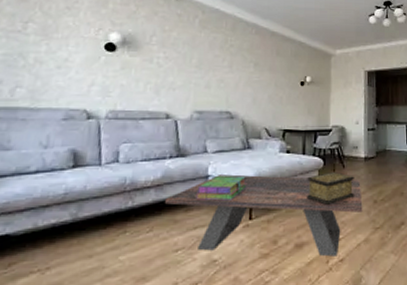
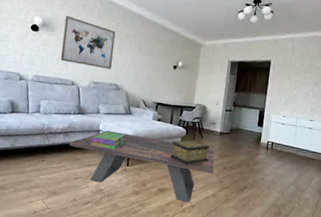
wall art: none [150,29,224,93] -> present [61,15,116,69]

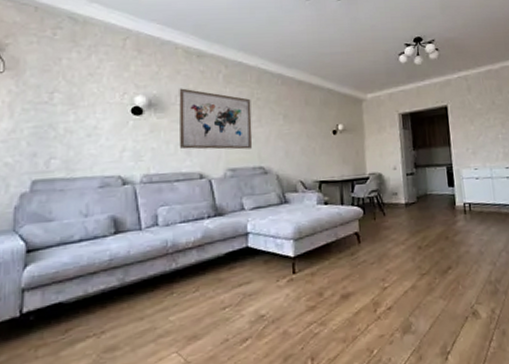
coffee table: present [70,130,215,203] -> none [208,225,408,307]
stack of books: present [90,131,126,150] -> none [238,231,286,258]
decorative box: present [171,140,210,165] -> none [348,220,398,254]

